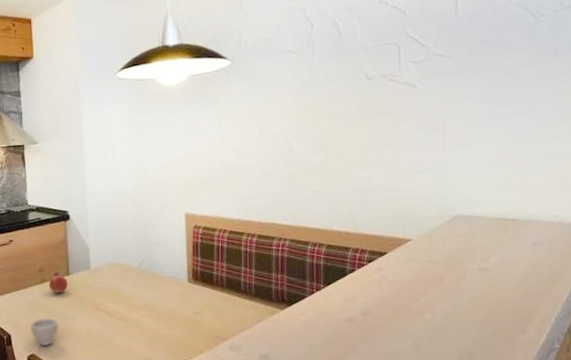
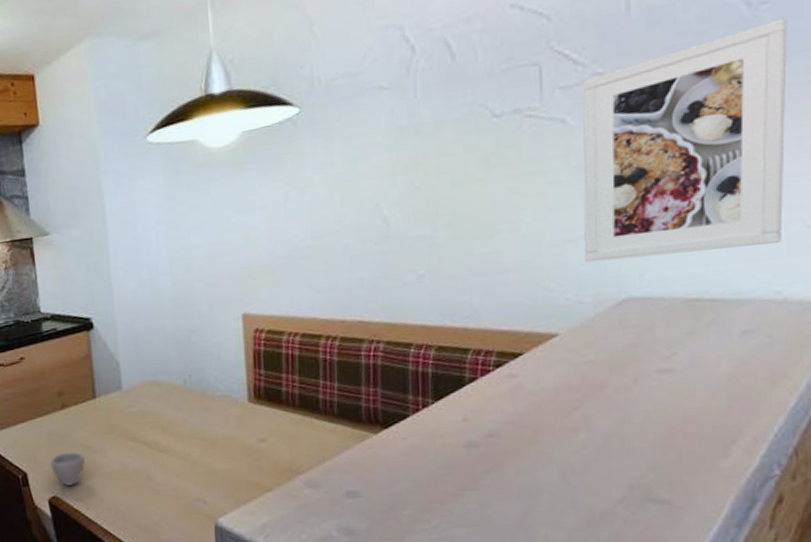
fruit: present [48,272,68,294] -> none [70,394,94,422]
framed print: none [427,27,558,188] -> present [582,18,788,263]

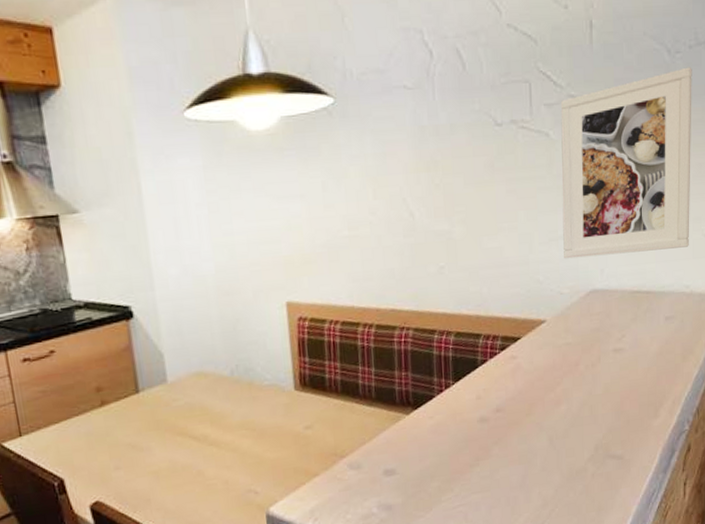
cup: present [50,452,86,487] -> none [90,452,131,490]

